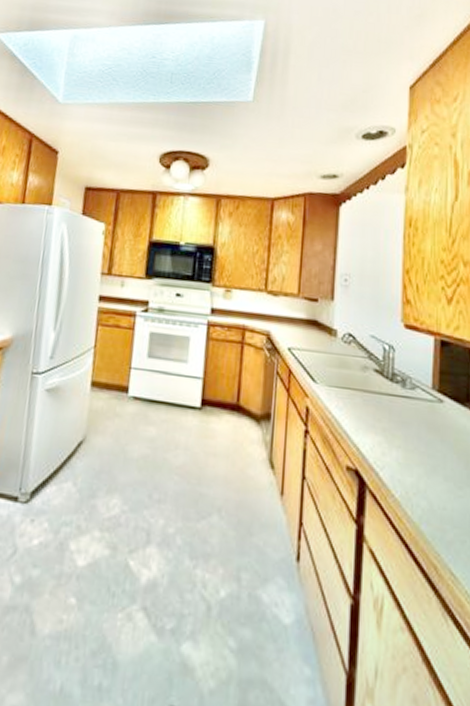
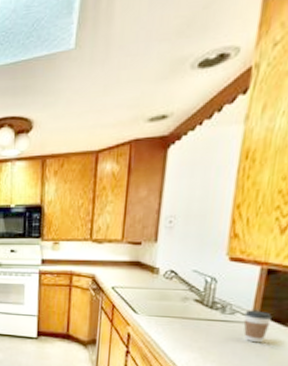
coffee cup: none [424,385,450,426] -> present [243,310,272,343]

